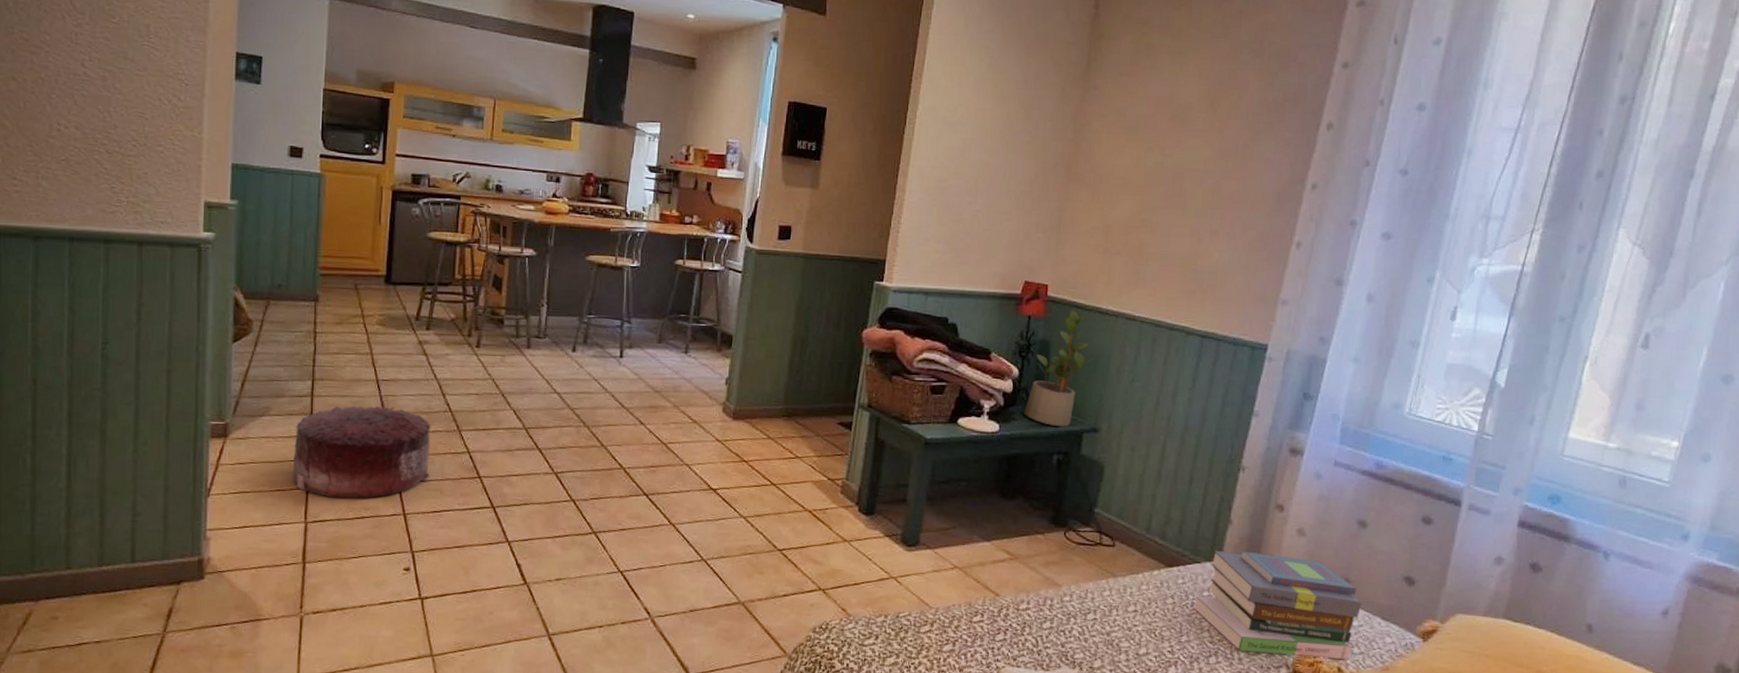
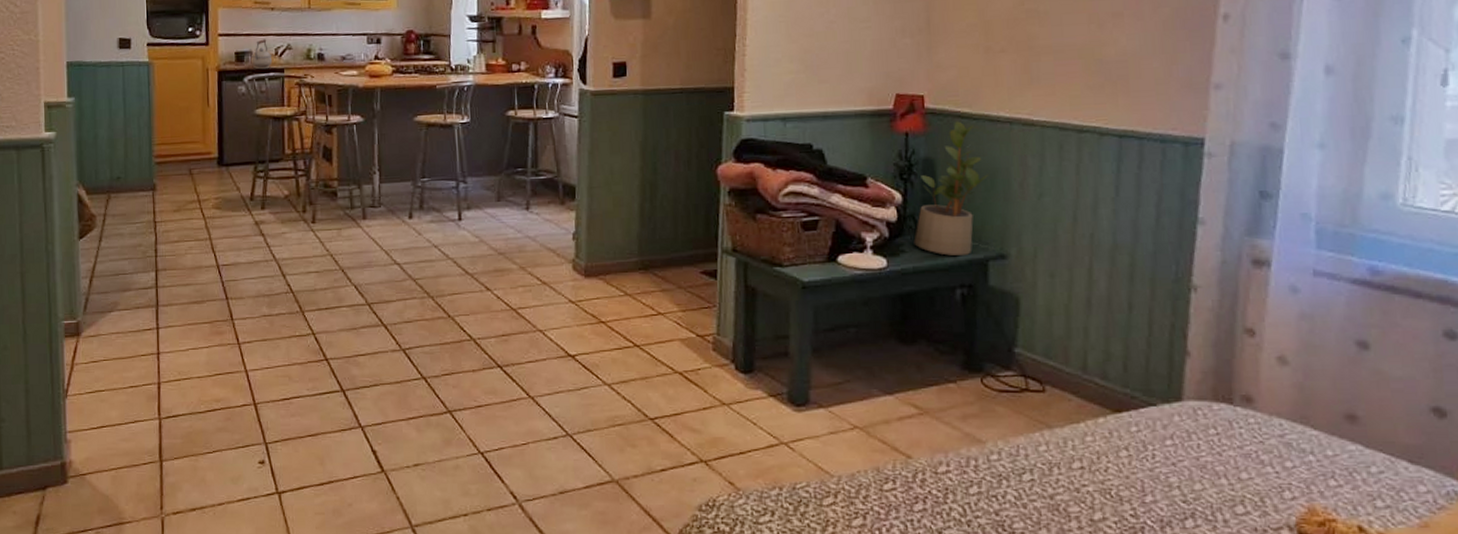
pouf: present [292,406,431,499] -> none [143,291,278,391]
kettle: none [427,164,450,195] -> present [250,39,273,70]
books: present [1193,550,1362,659] -> none [1154,388,1379,515]

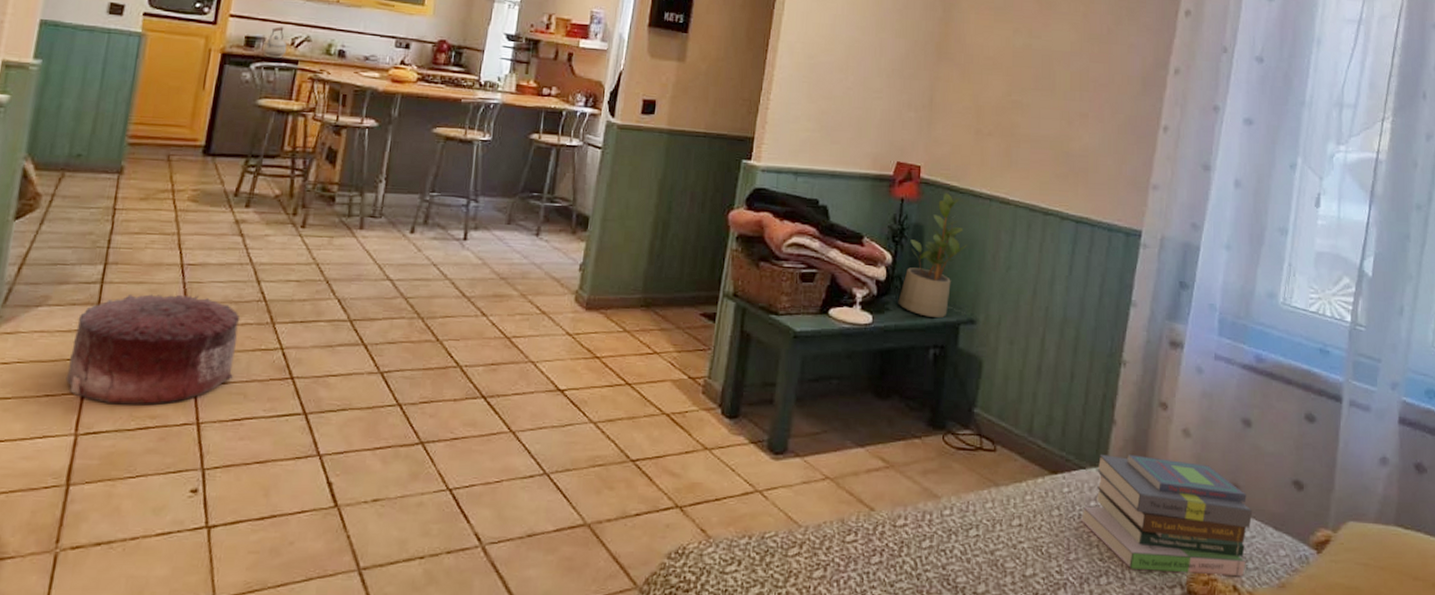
pouf: none [143,291,278,391] -> present [65,294,241,405]
books: none [1154,388,1379,515] -> present [1080,453,1253,576]

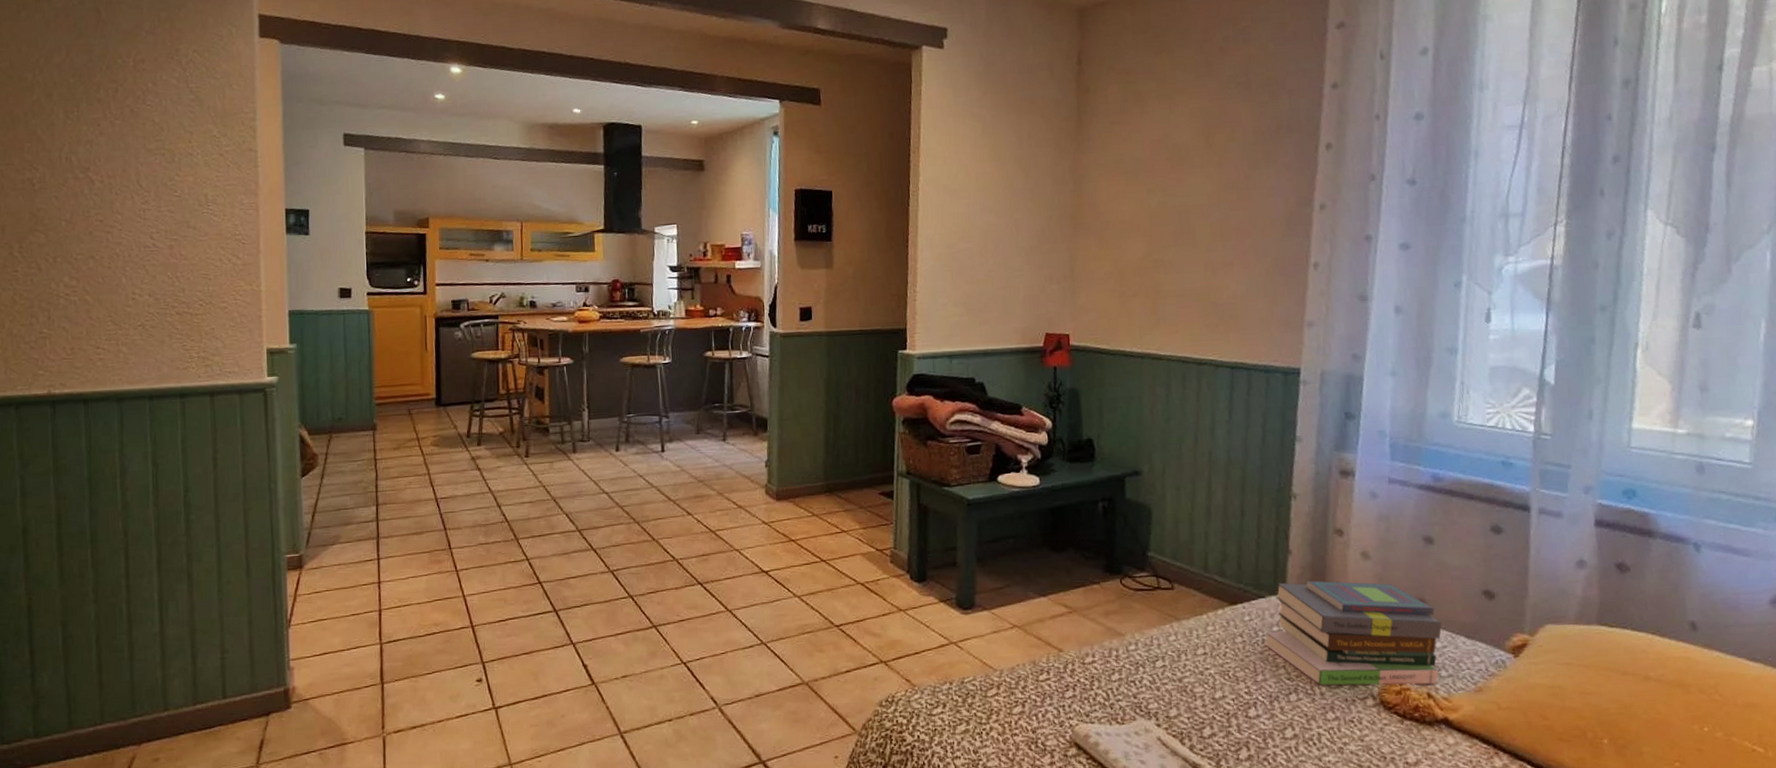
pouf: present [65,294,241,405] -> none [364,522,494,617]
kettle: present [261,26,288,59] -> none [466,288,488,317]
potted plant: present [898,193,968,318] -> none [1062,356,1125,473]

